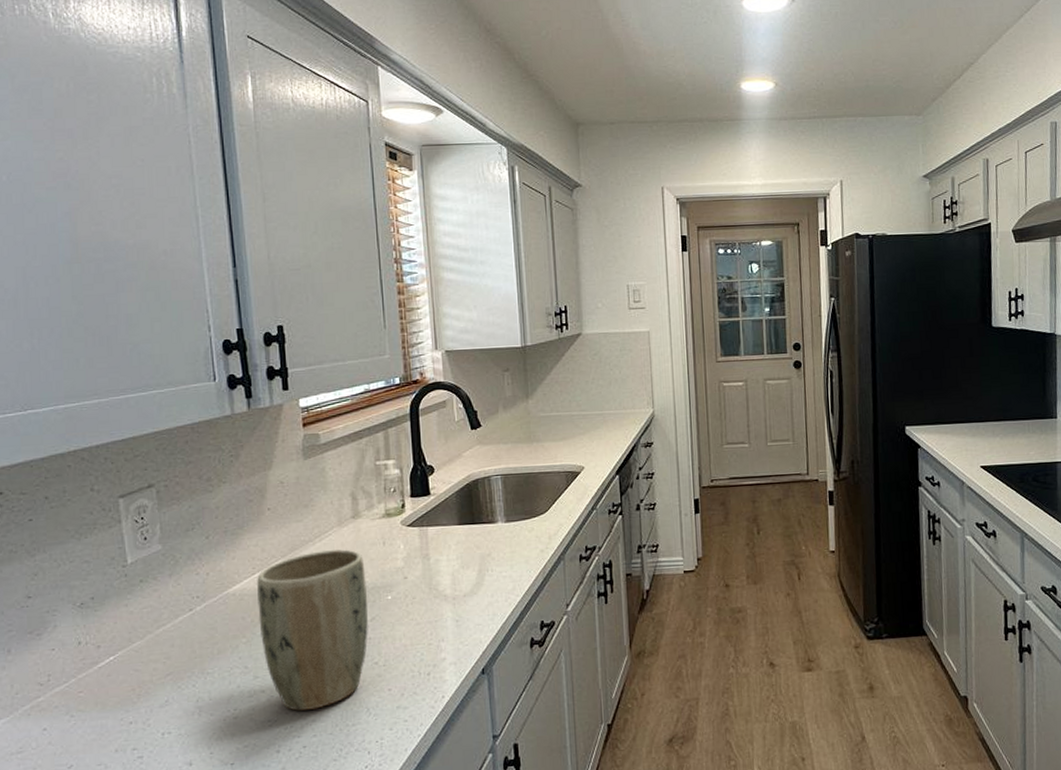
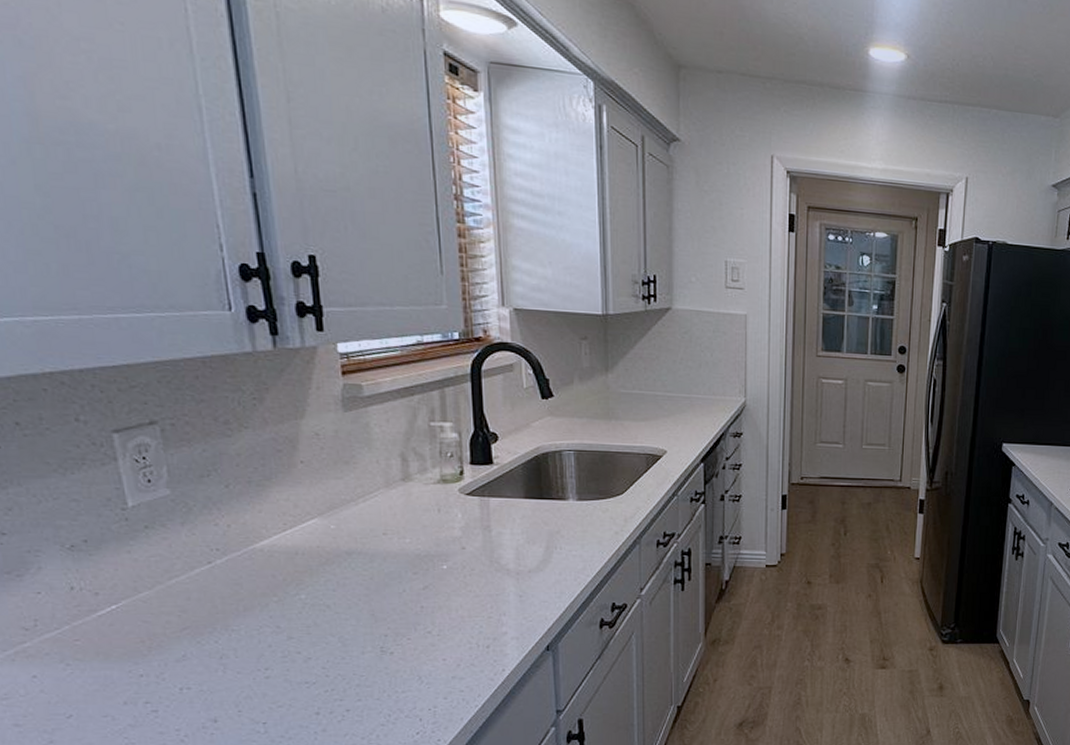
plant pot: present [256,549,369,711] -> none [288,512,422,674]

